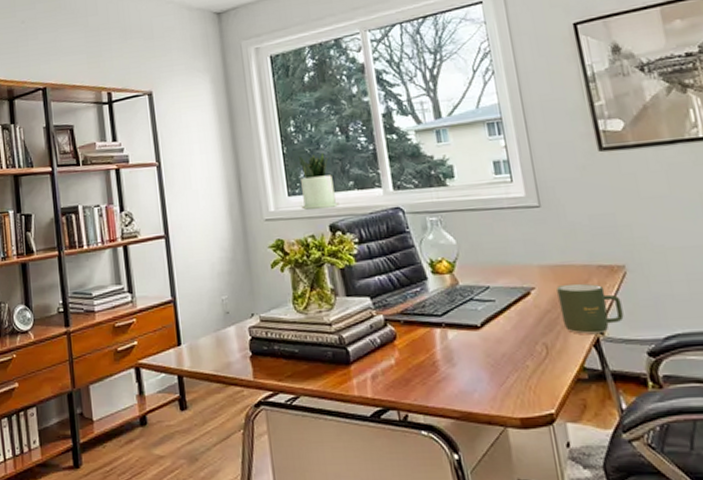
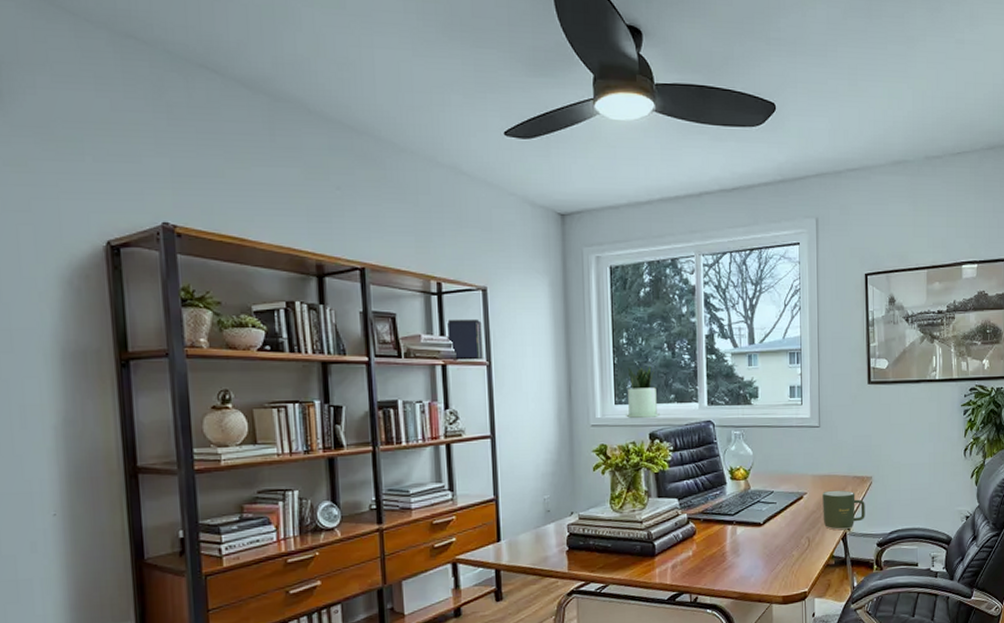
books: none [118,122,153,164] -> present [447,319,483,361]

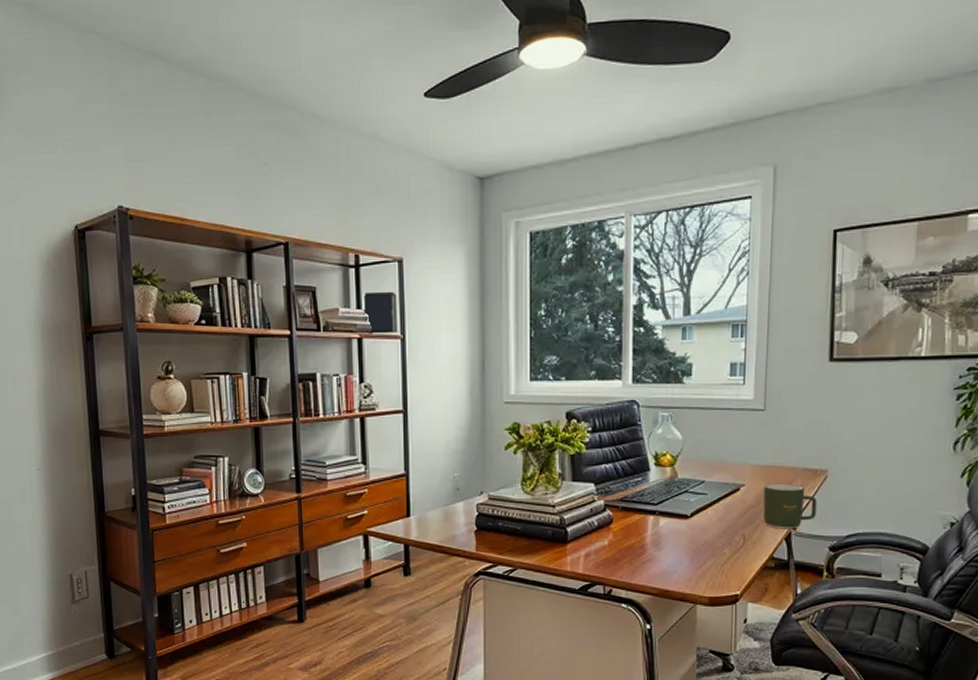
planter: present [626,365,660,419] -> none [541,339,578,397]

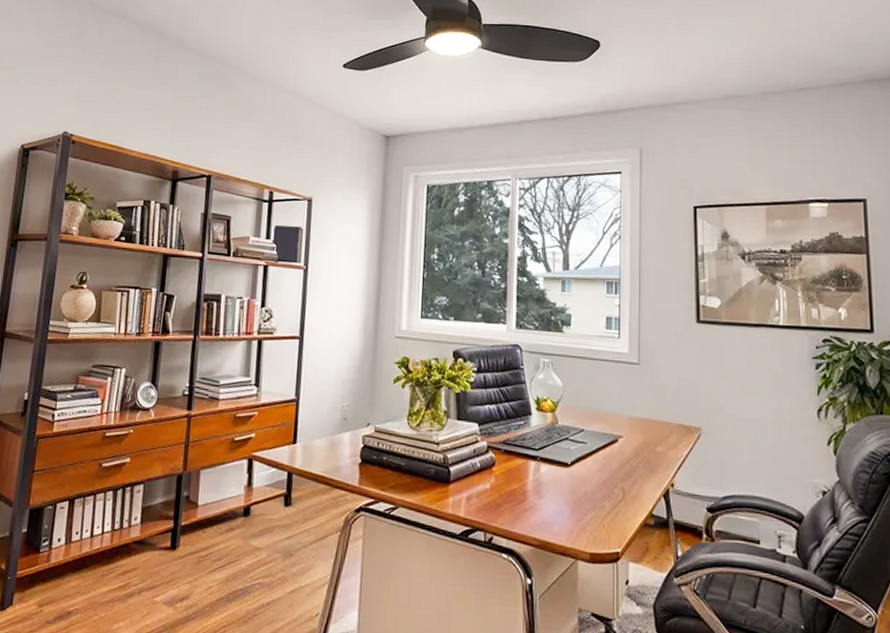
mug: present [763,483,817,529] -> none [641,437,693,486]

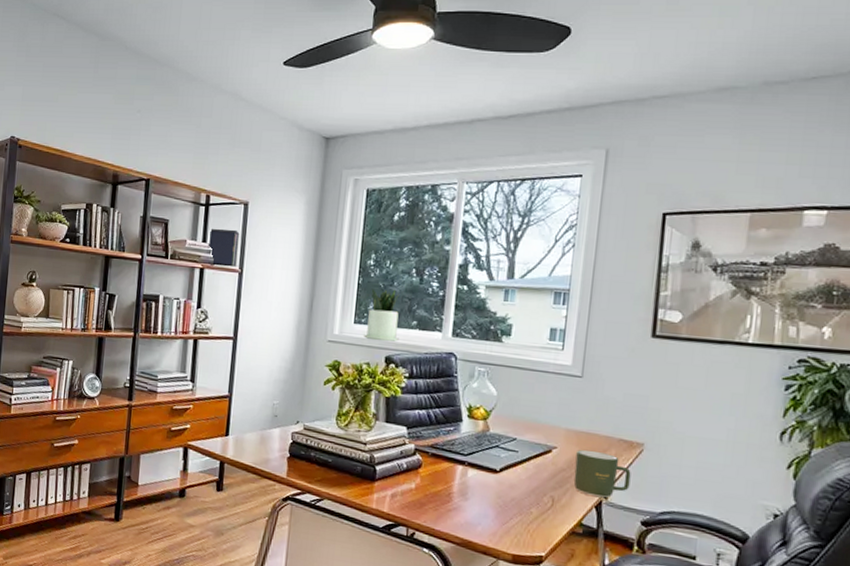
planter: none [431,282,465,336] -> present [363,288,399,342]
mug: none [641,437,693,486] -> present [573,449,631,499]

